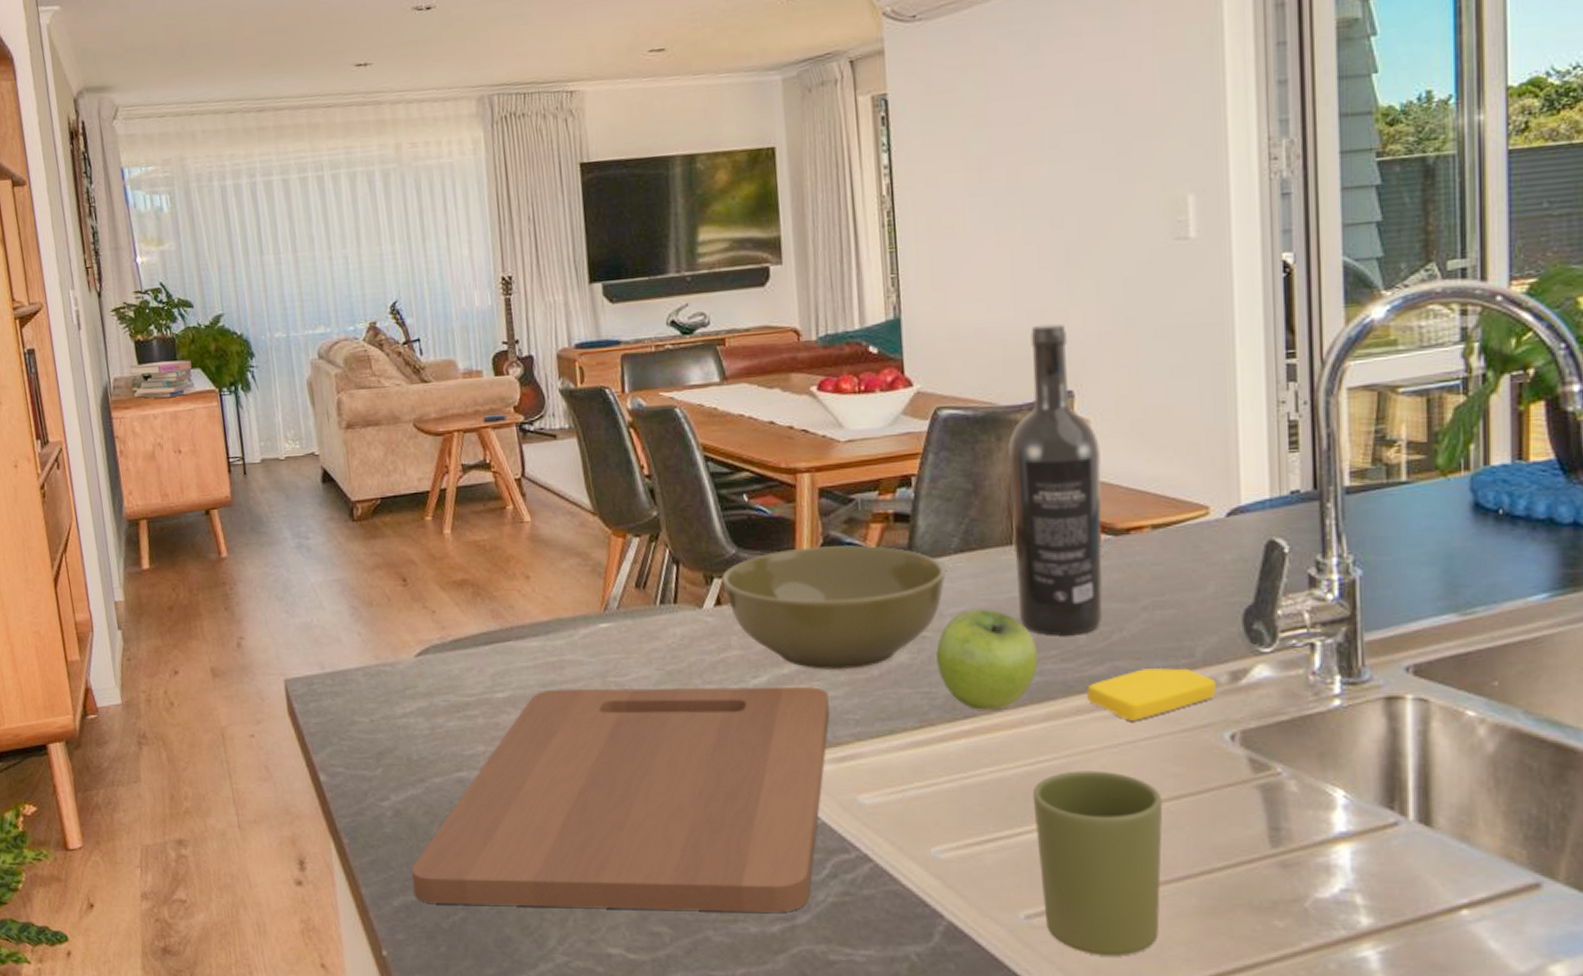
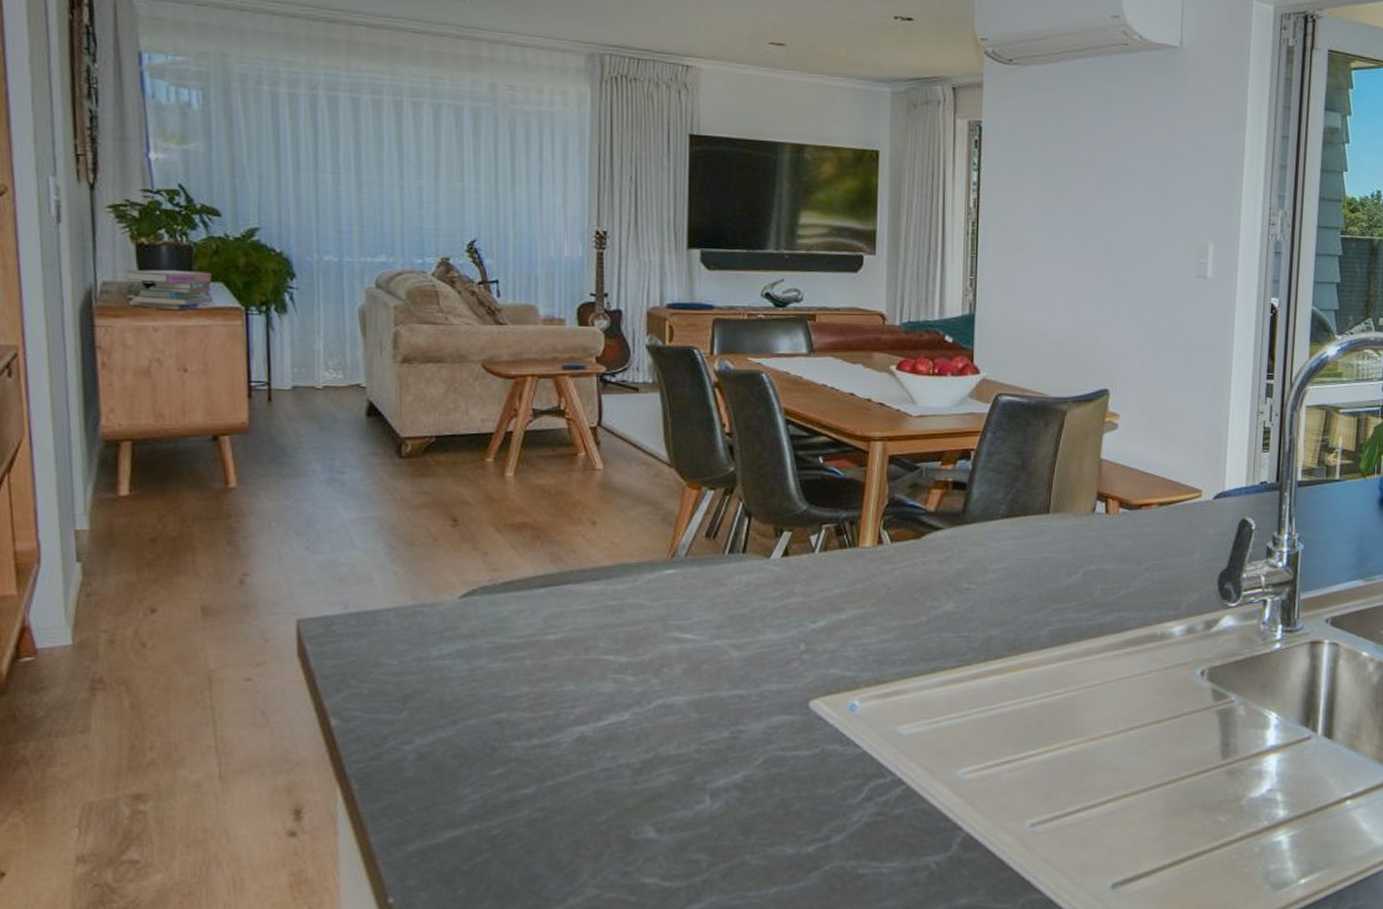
cutting board: present [412,687,830,913] -> none [432,631,880,847]
bowl: present [722,545,947,671] -> none [791,506,993,617]
fruit: present [936,608,1039,710] -> none [977,566,1062,652]
wine bottle: present [1007,323,1103,635] -> none [1049,332,1125,589]
mug: present [1032,770,1163,957] -> none [1045,701,1146,854]
sponge: present [1087,667,1217,721] -> none [1096,617,1195,660]

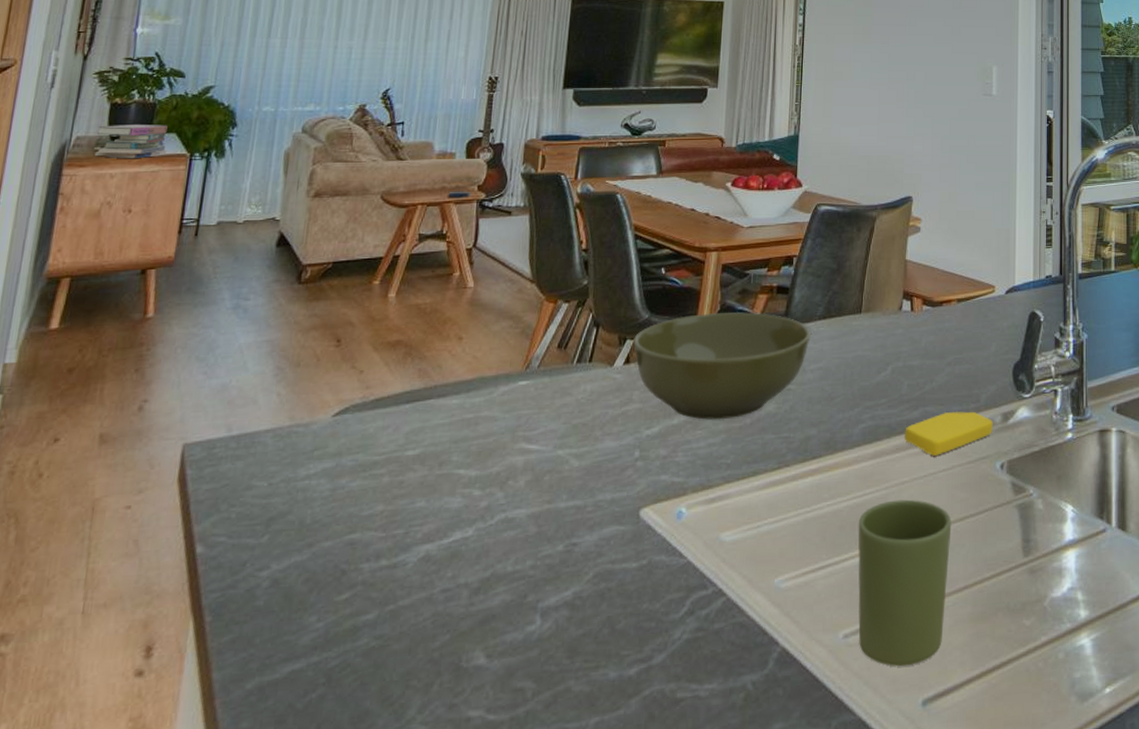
bowl: none [791,506,993,617] -> present [633,312,812,420]
mug: none [1045,701,1146,854] -> present [857,499,952,667]
sponge: none [1096,617,1195,660] -> present [904,411,994,456]

